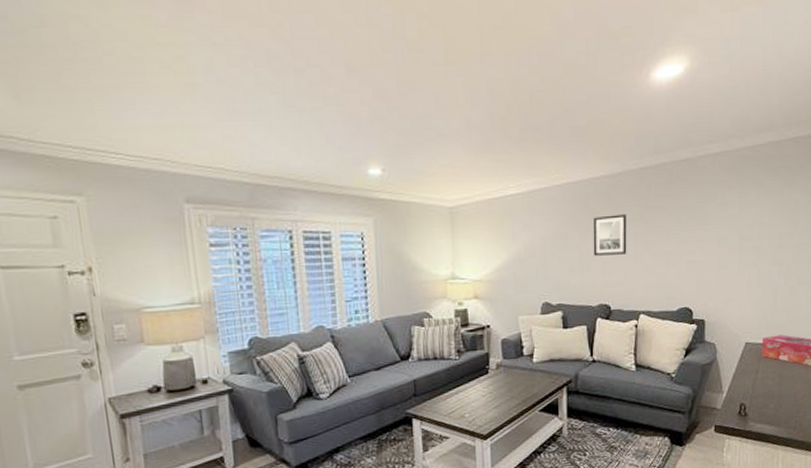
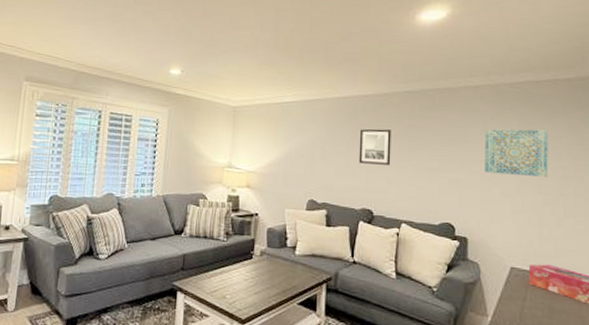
wall art: none [723,195,786,250] -> present [485,129,548,177]

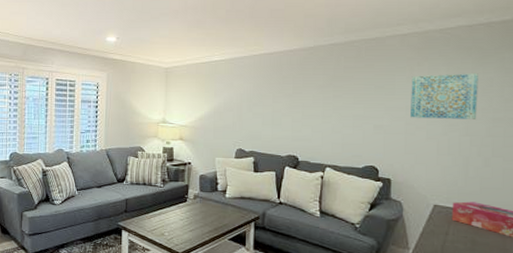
wall art: present [359,129,391,165] -> none [284,81,316,115]

